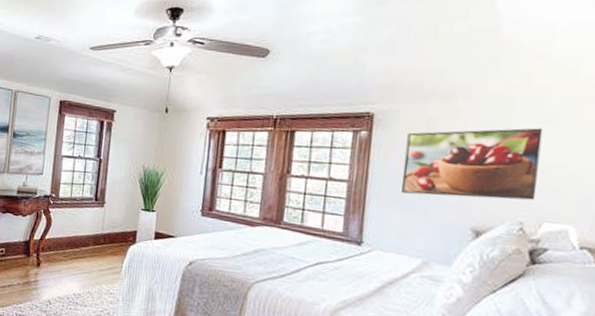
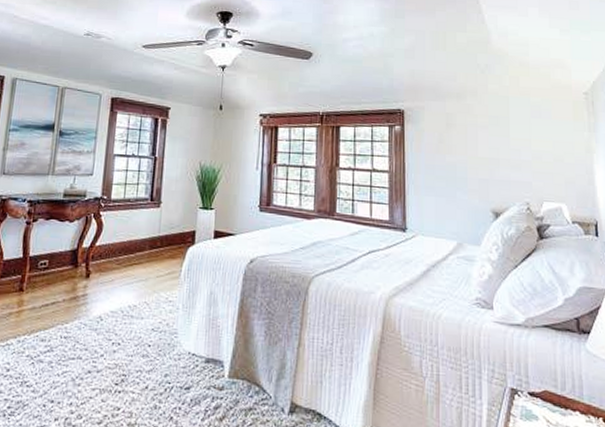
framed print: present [401,128,544,200] -> none [432,122,535,183]

